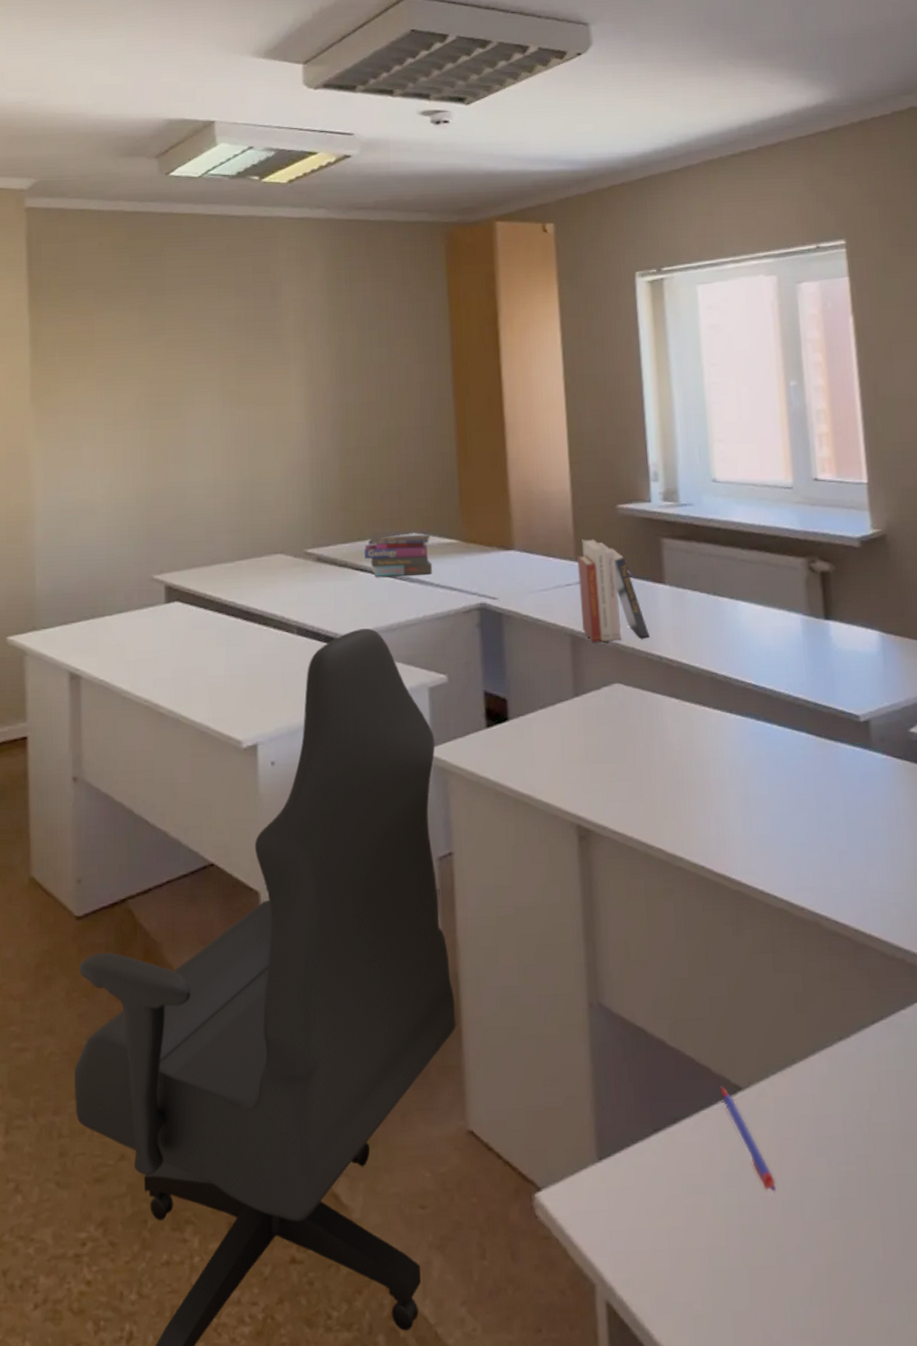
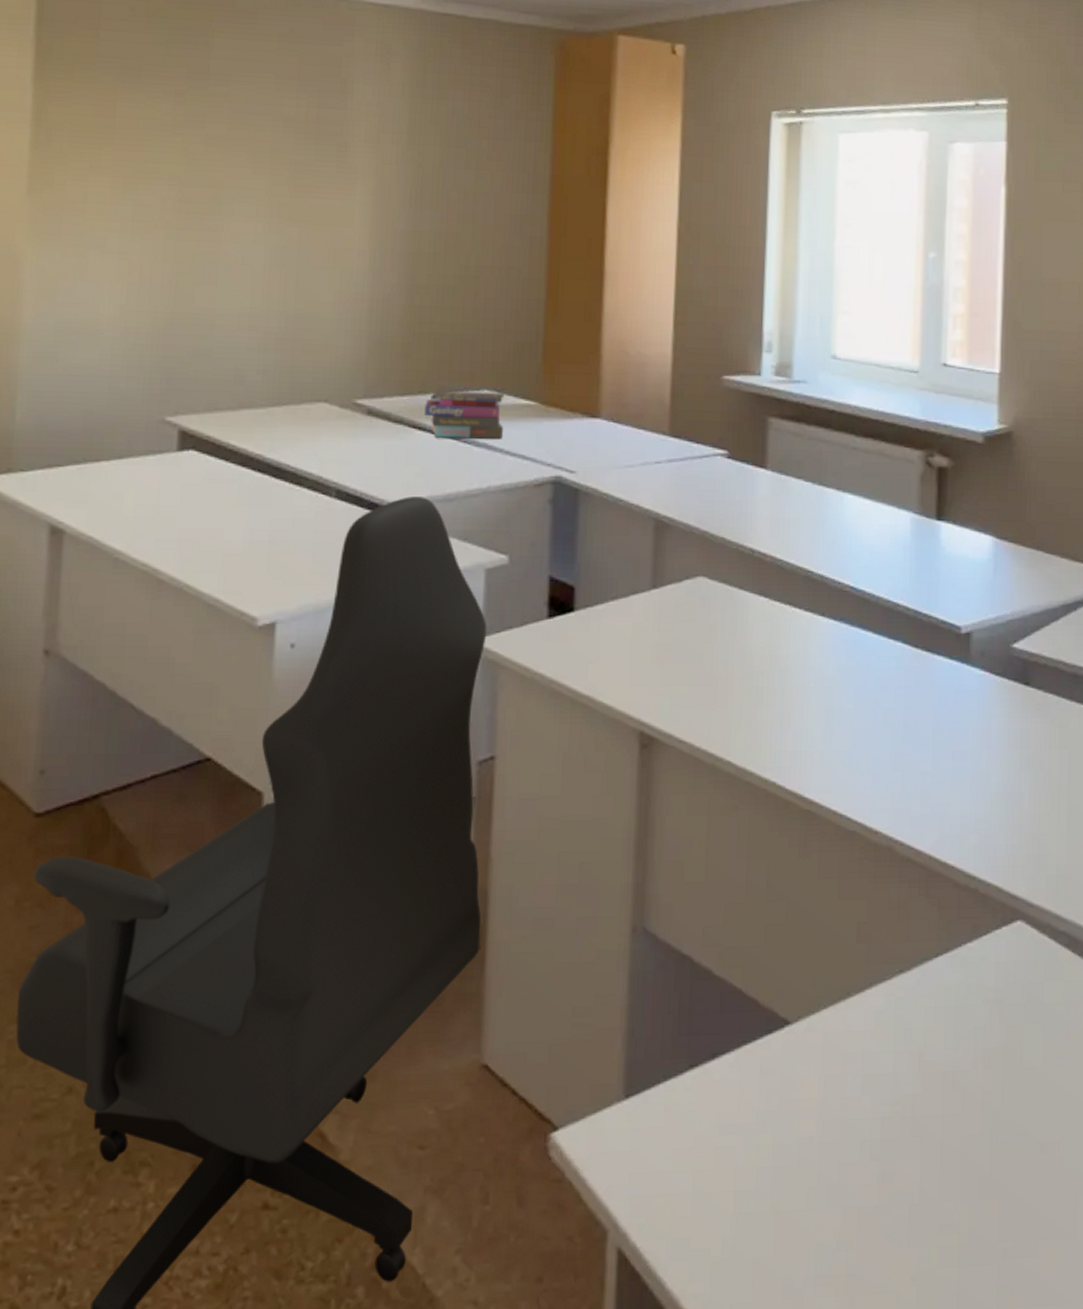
books: present [577,538,650,644] -> none [669,411,743,531]
pen: present [720,1086,776,1192] -> none [766,1020,815,1133]

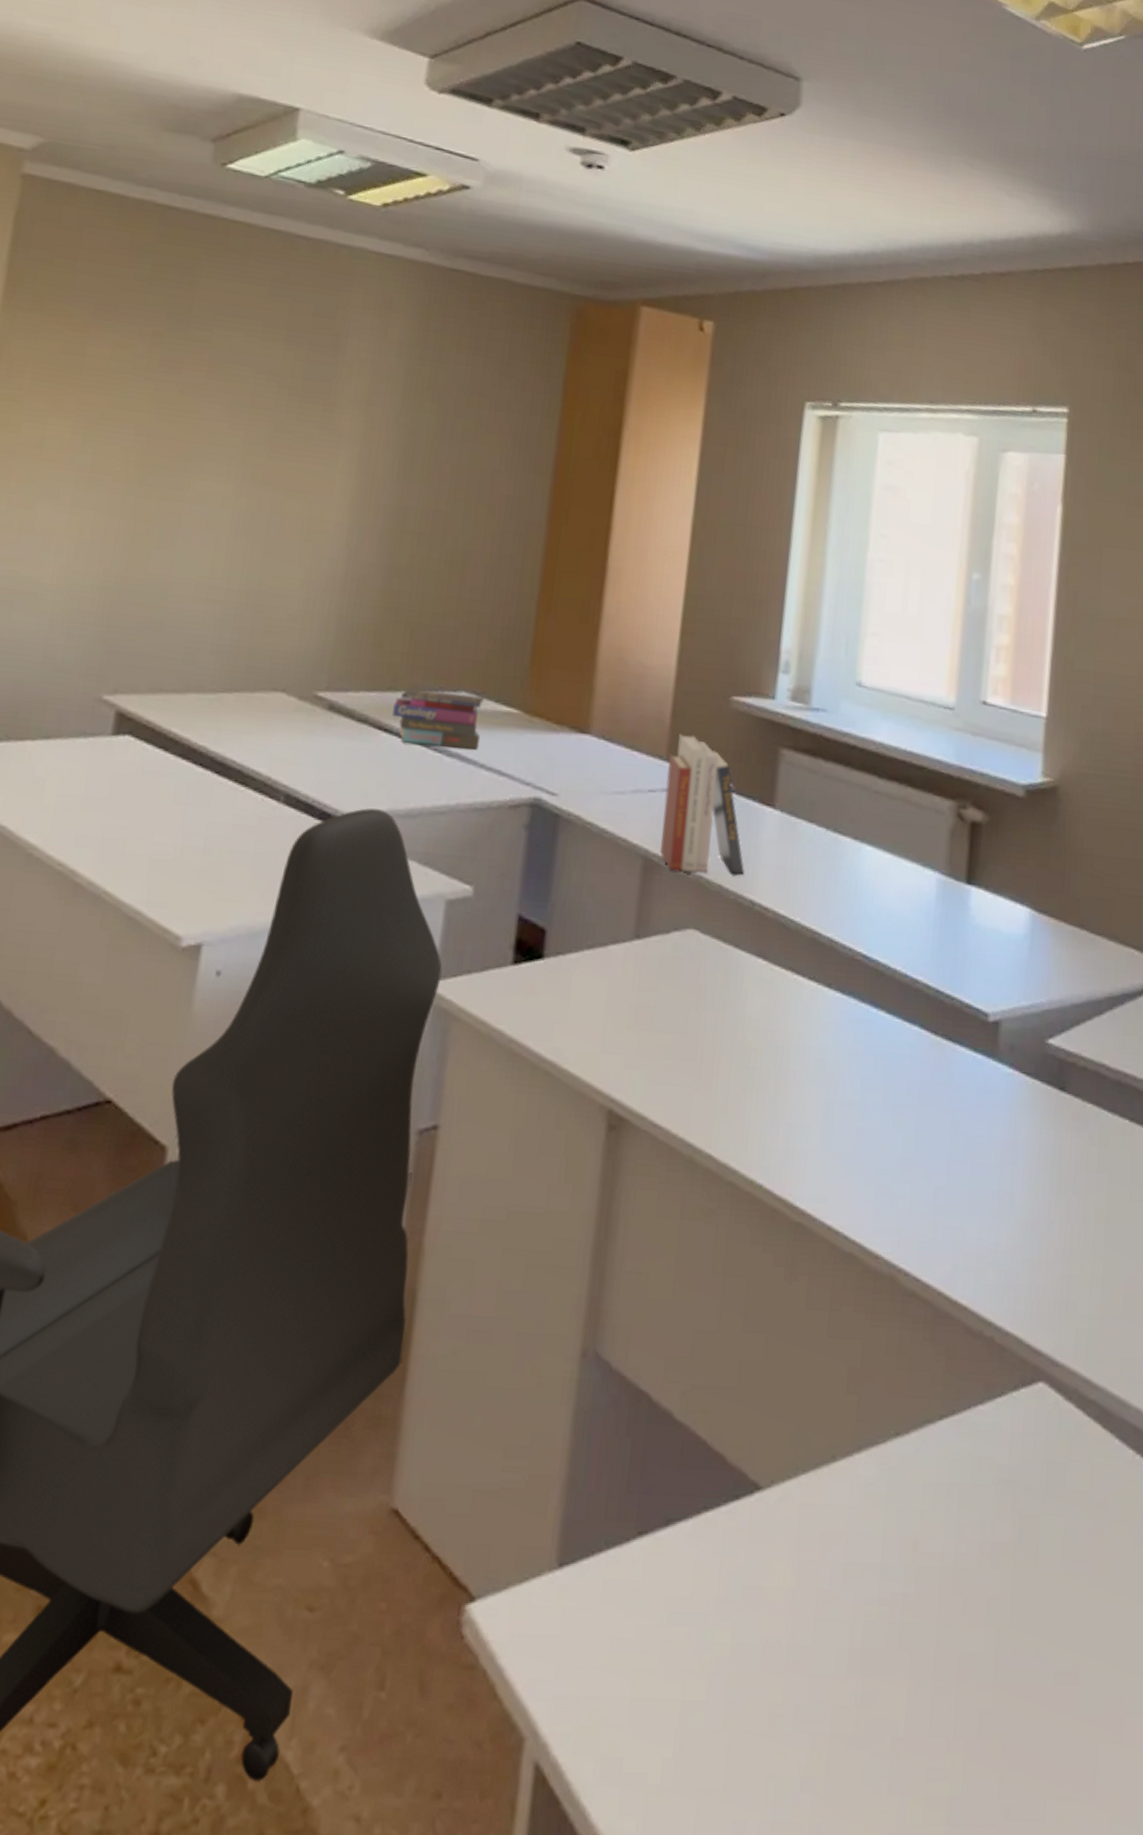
books: none [669,411,743,531] -> present [660,733,744,877]

